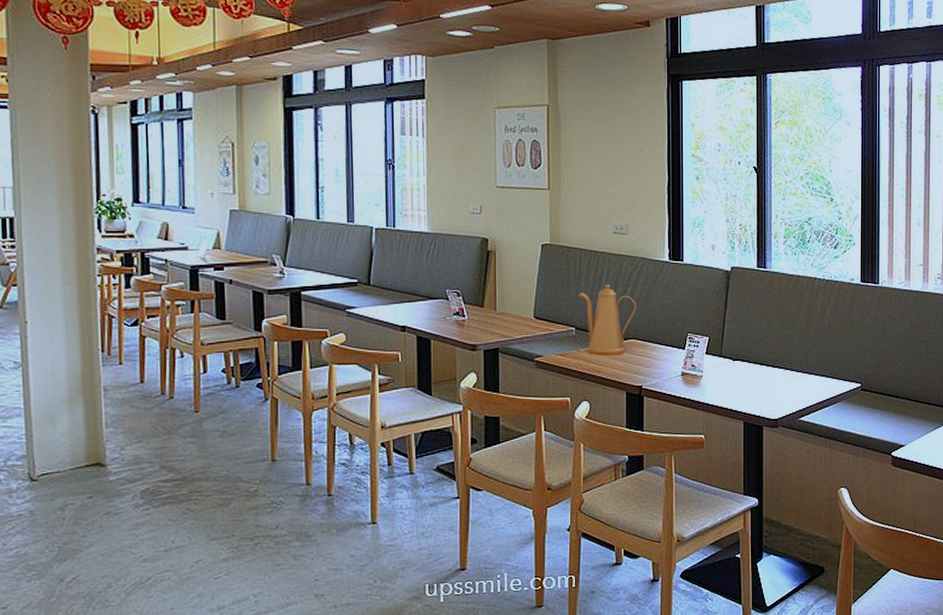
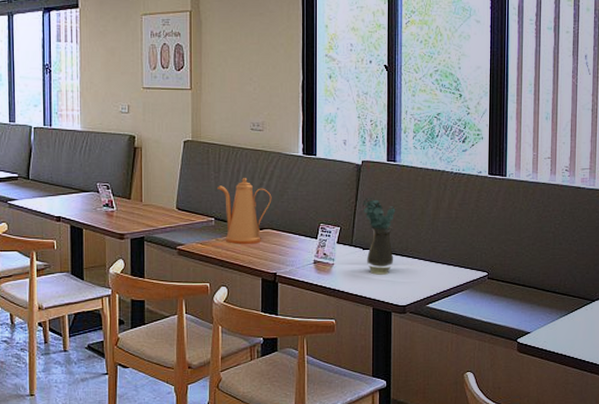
vase: none [732,304,766,387] -> present [363,196,396,275]

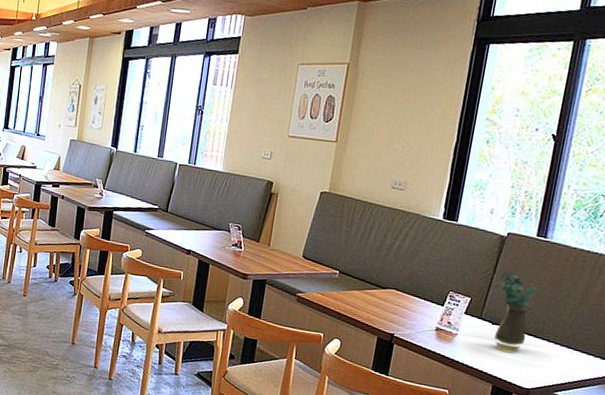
coffee pot: present [217,178,272,245] -> none [346,235,403,303]

